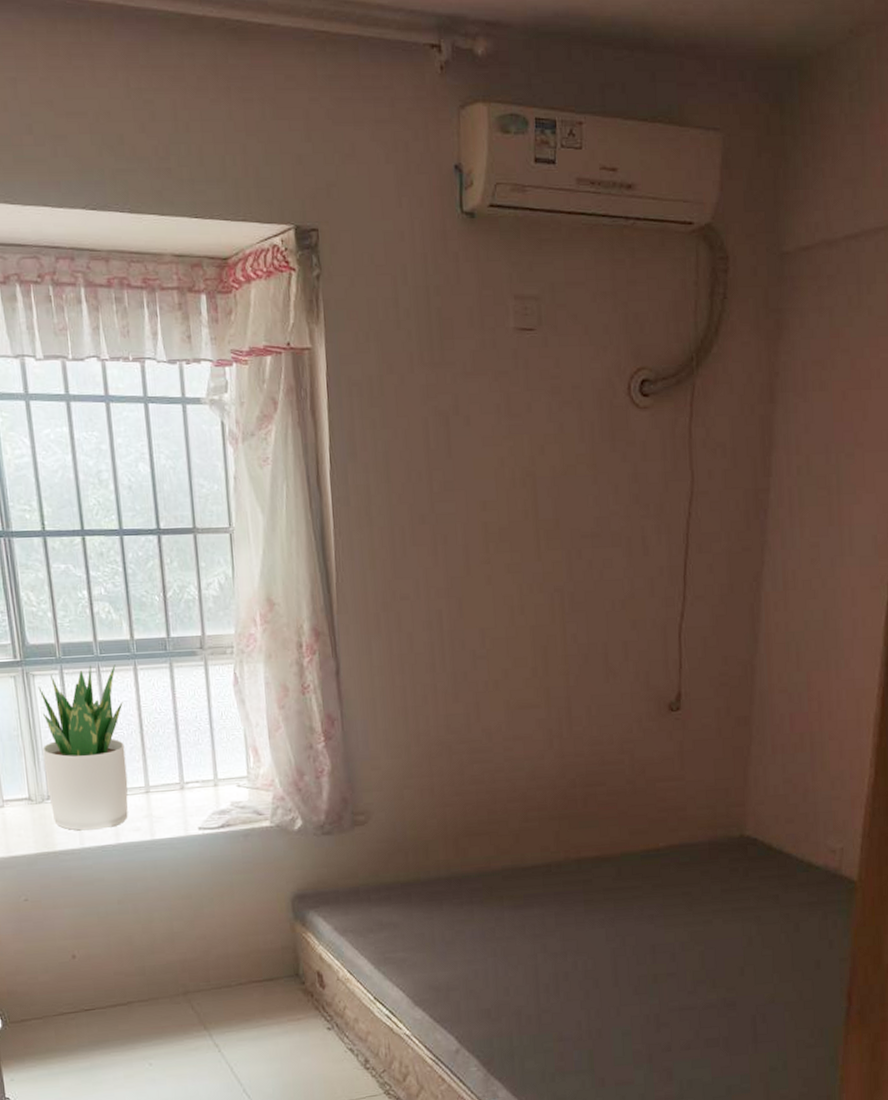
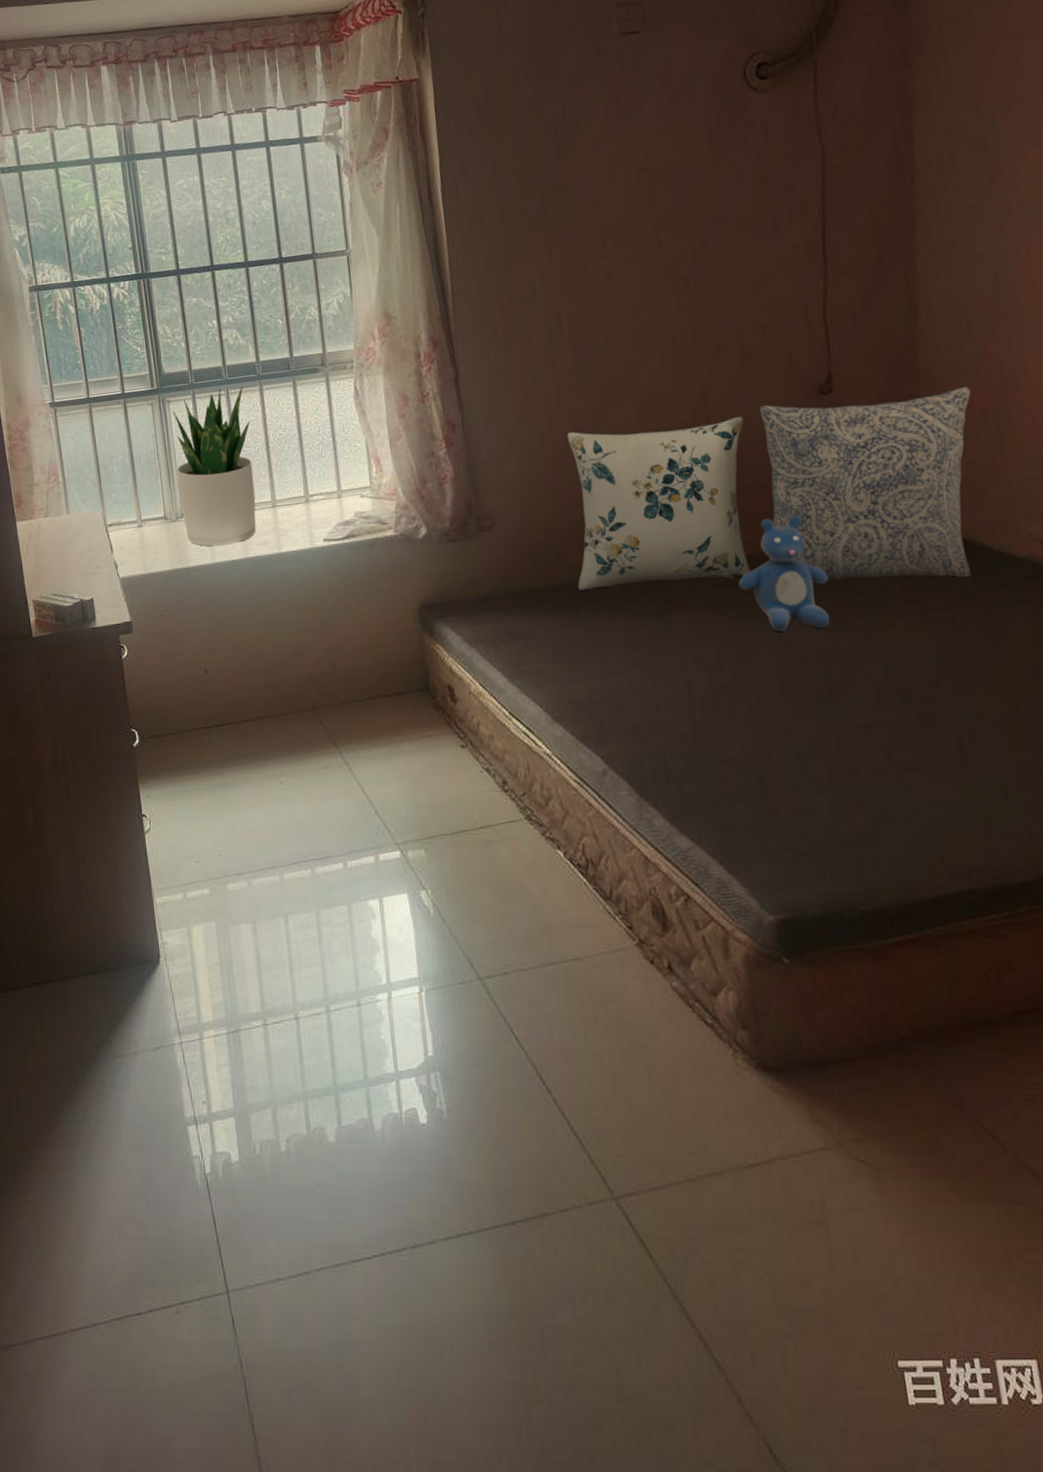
pillow: none [441,728,602,885] -> present [566,417,750,591]
stuffed animal: none [586,822,661,926] -> present [739,515,830,632]
pillow: none [613,711,794,883] -> present [759,386,972,583]

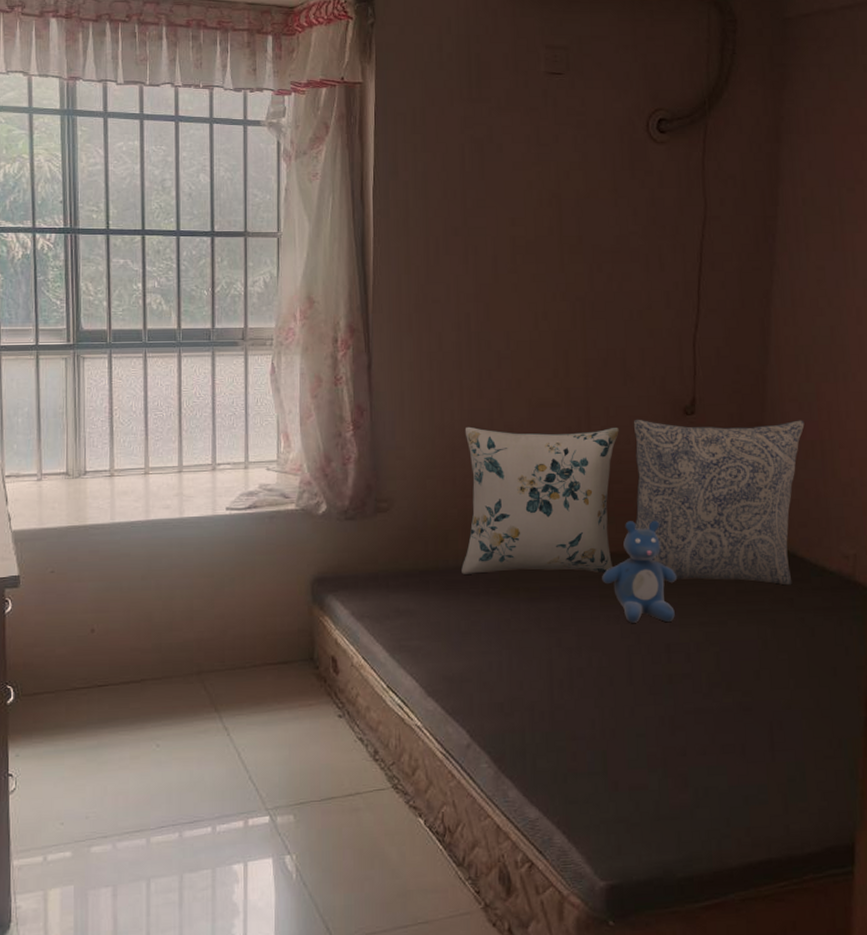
planter: present [173,386,256,547] -> none [84,350,165,506]

